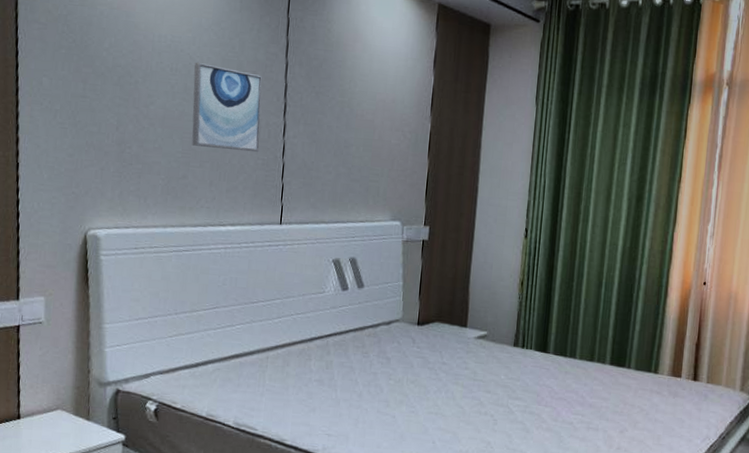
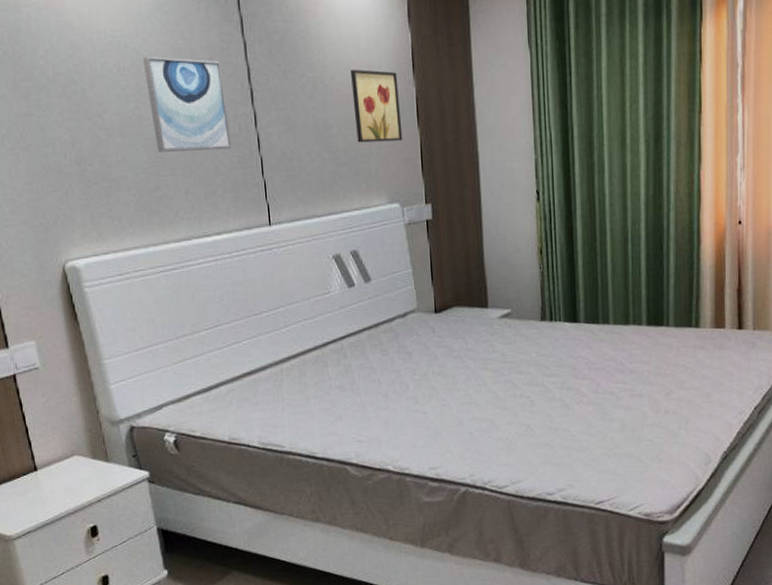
wall art: none [372,99,417,167] -> present [351,69,403,143]

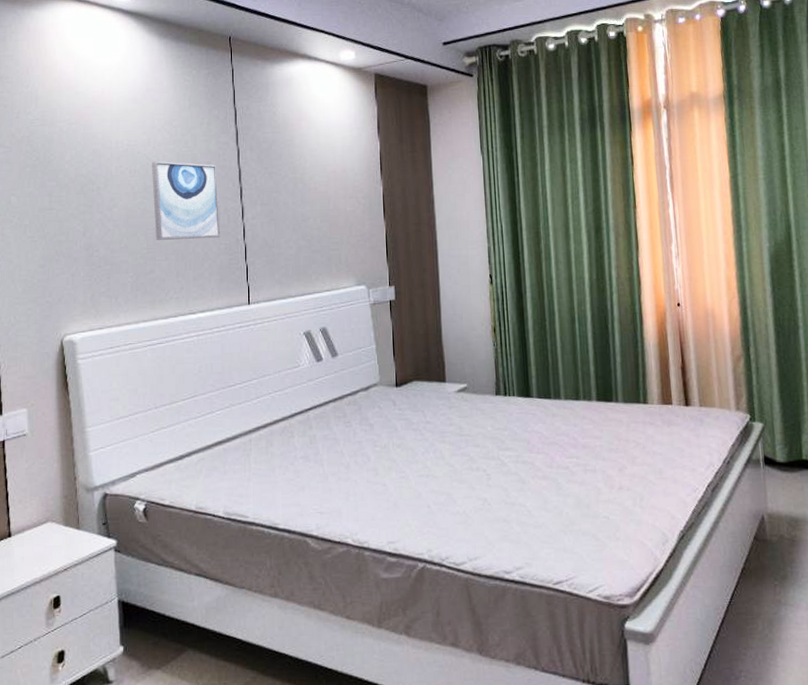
wall art: present [351,69,403,143] -> none [327,171,370,233]

